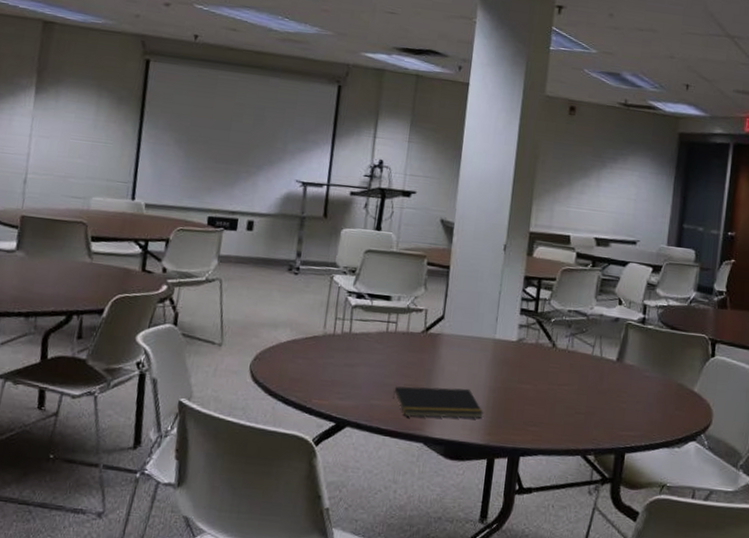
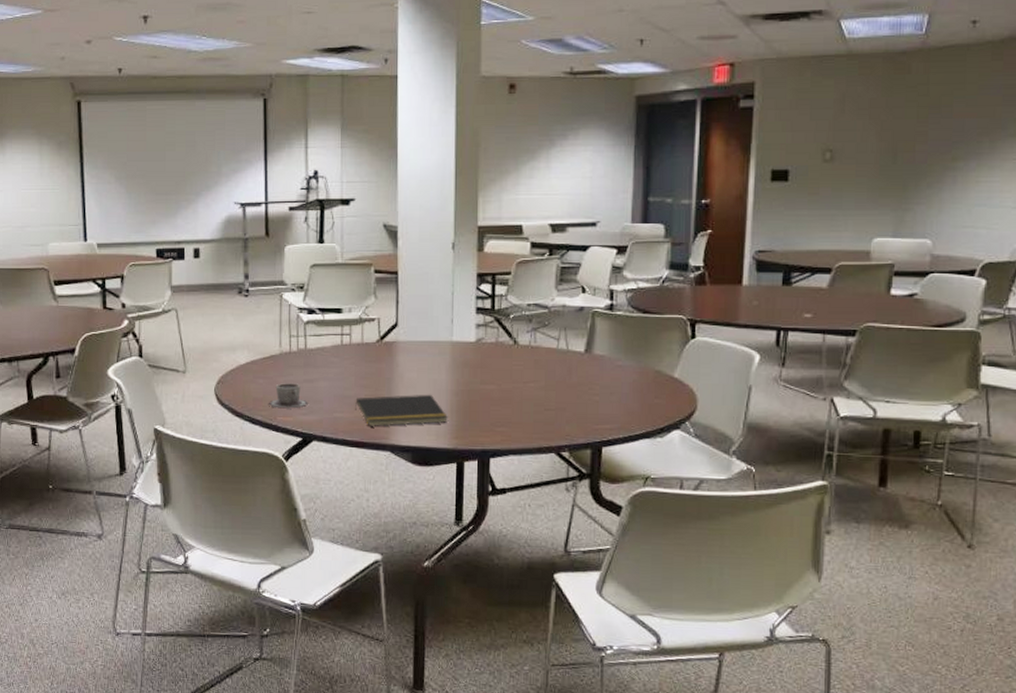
cup: none [304,365,346,393] -> present [268,383,308,409]

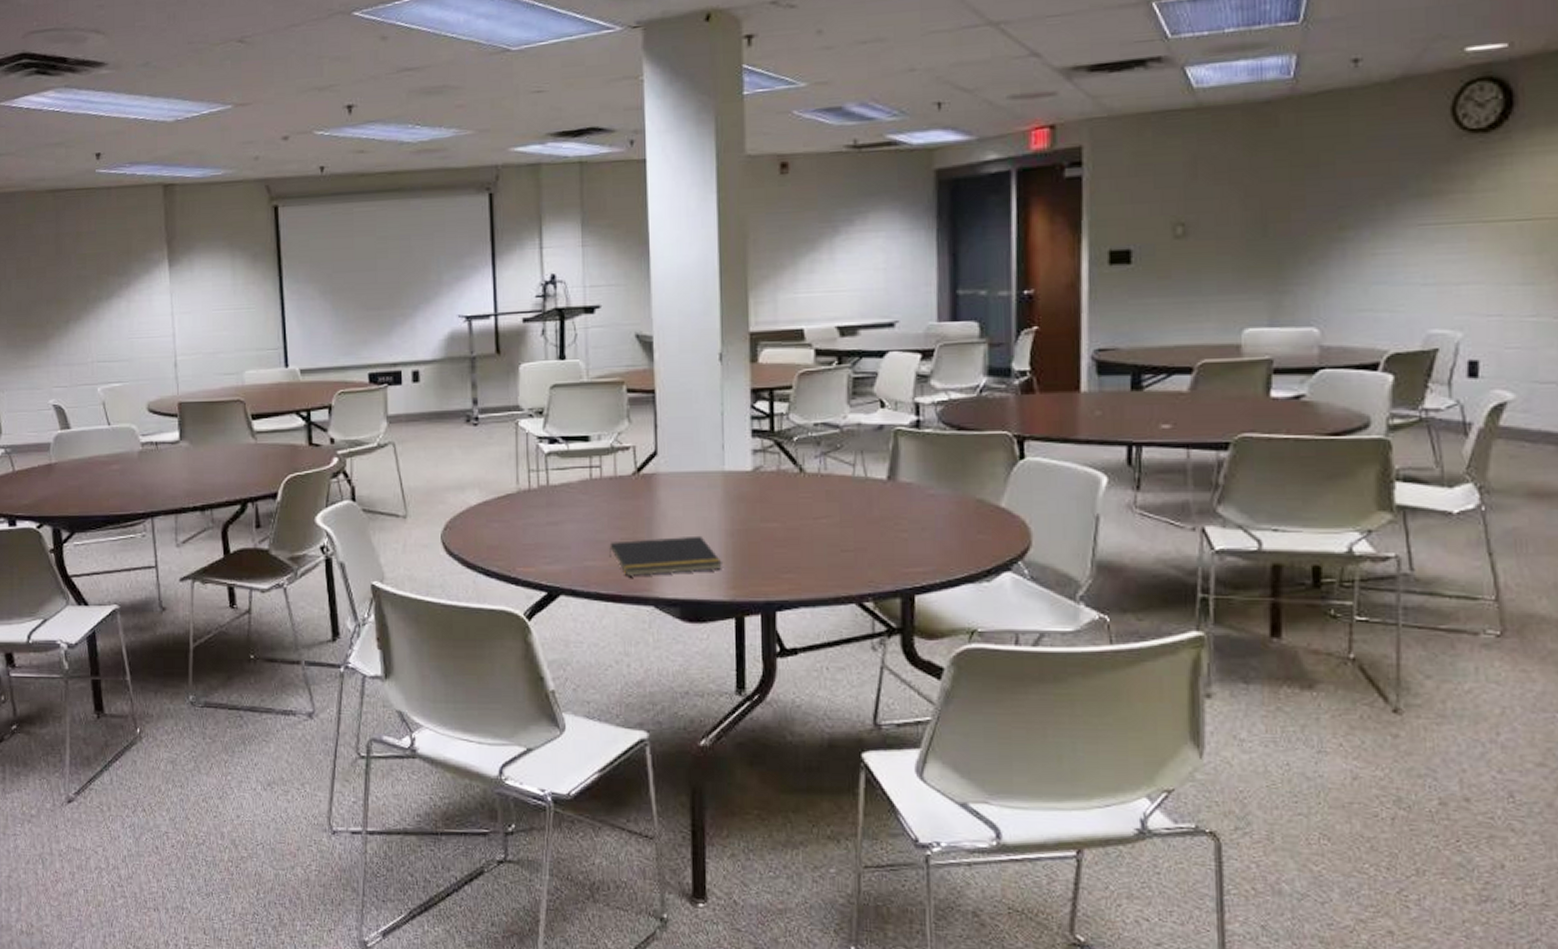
cup: present [268,383,308,409] -> none [505,527,553,557]

